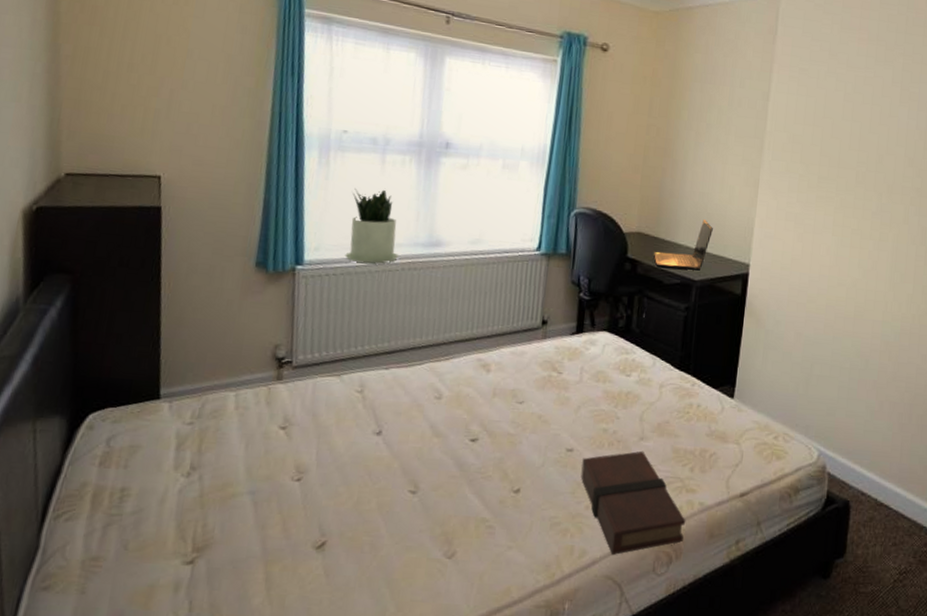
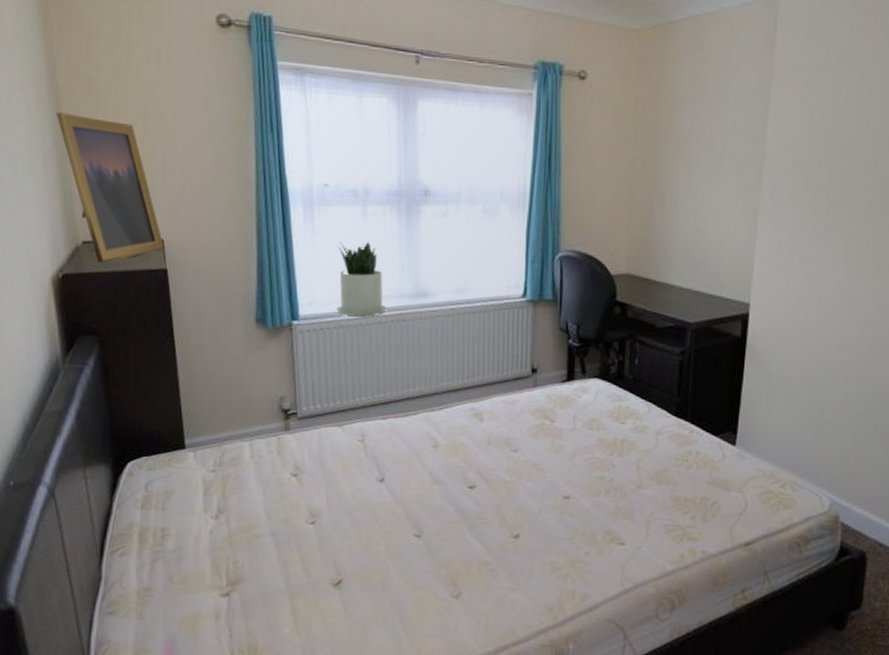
picture frame: none [52,38,161,197] -> present [56,112,165,263]
book: present [580,450,686,555] -> none [579,498,689,600]
laptop: present [654,219,713,271] -> none [645,257,708,312]

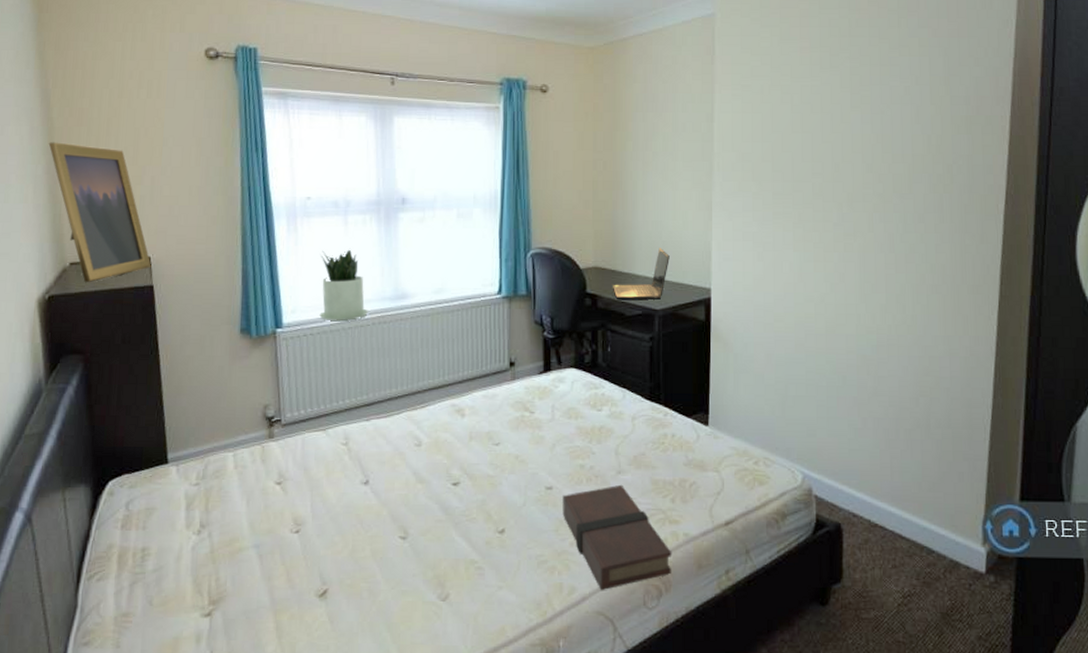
book: none [579,498,689,600] -> present [562,484,672,590]
laptop: none [645,257,708,312] -> present [613,248,670,300]

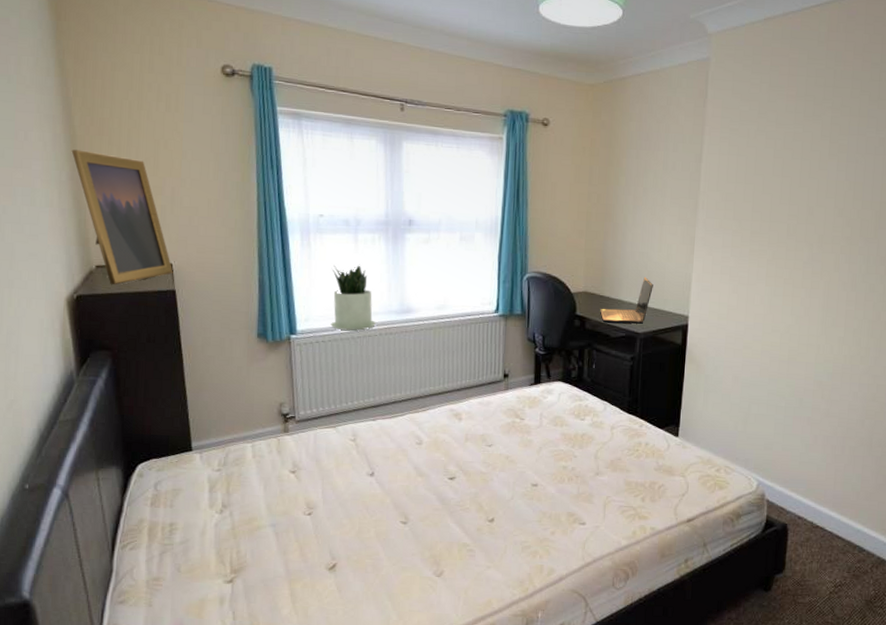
book: present [562,484,672,590] -> none [545,484,640,572]

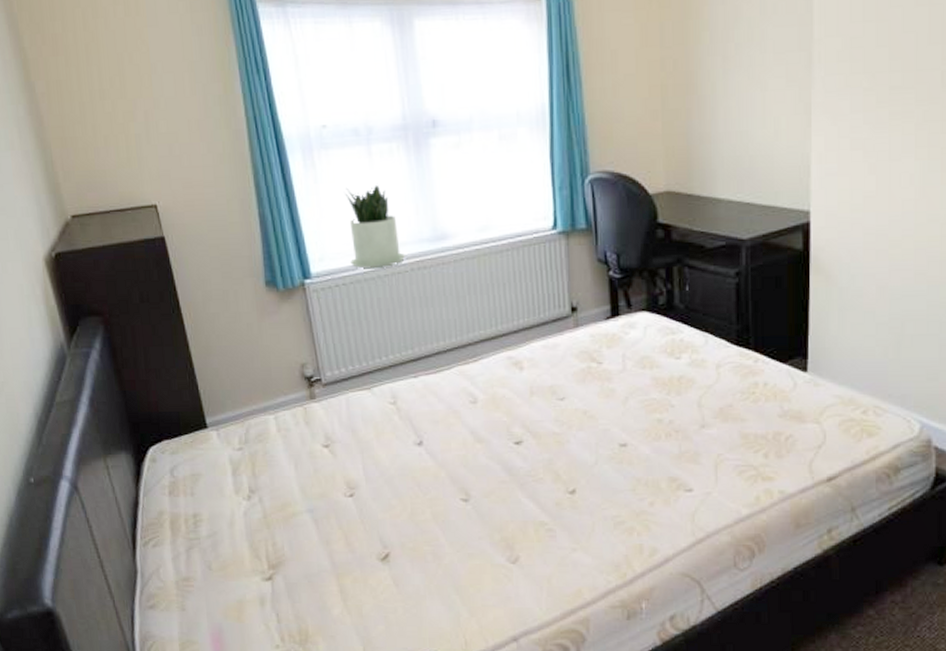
picture frame: present [71,149,173,285] -> none [25,76,159,238]
laptop: present [600,277,653,324] -> none [690,164,759,230]

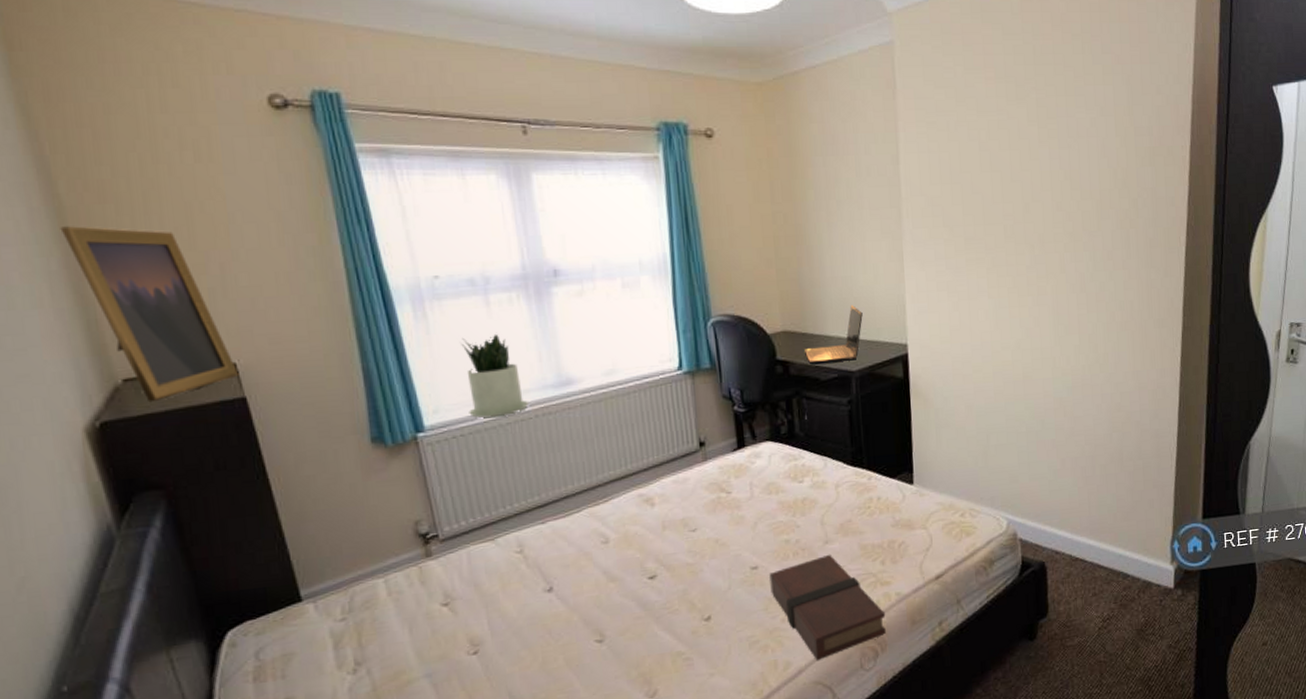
picture frame: none [25,76,159,238] -> present [60,226,239,403]
book: none [639,439,766,551] -> present [769,554,886,660]
laptop: none [690,164,759,230] -> present [805,305,863,365]

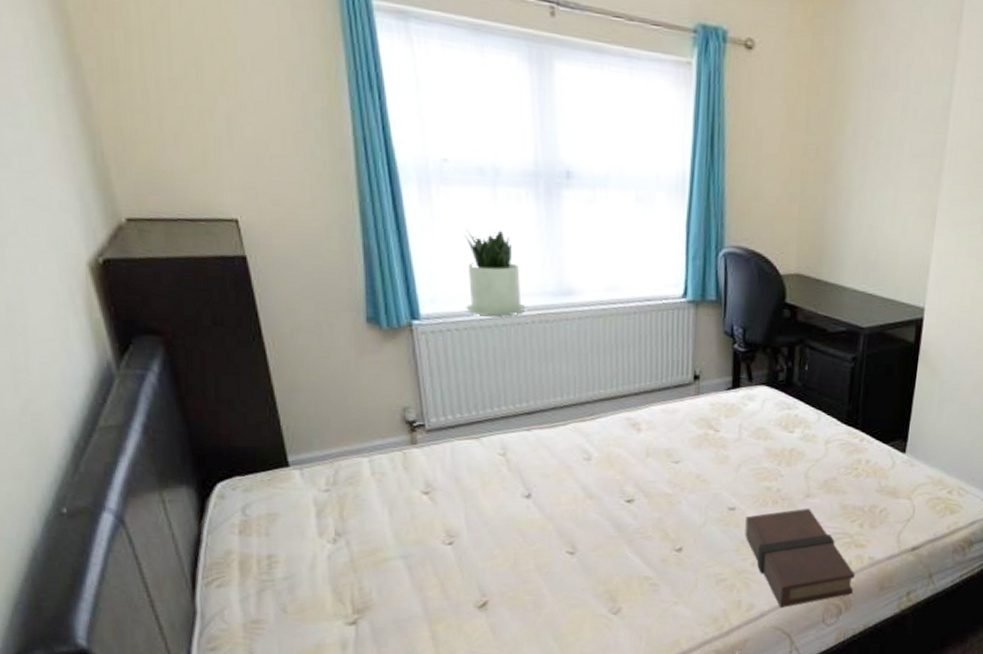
picture frame: present [60,226,239,403] -> none [68,47,241,247]
laptop: present [805,305,863,365] -> none [816,257,883,316]

